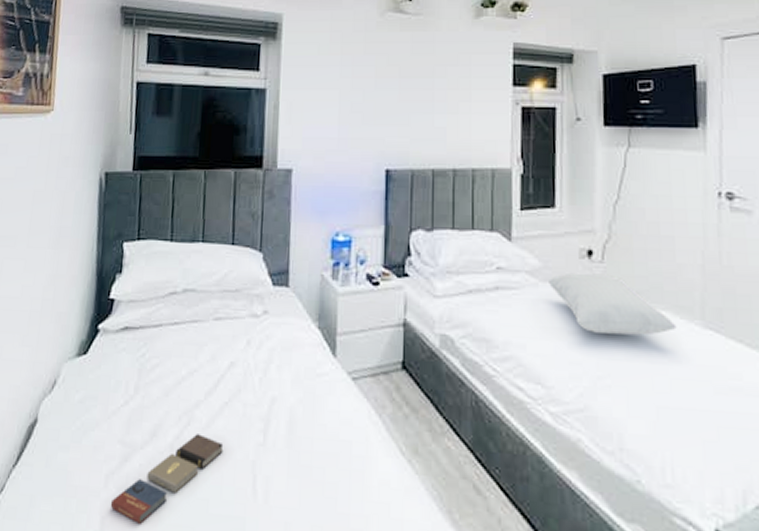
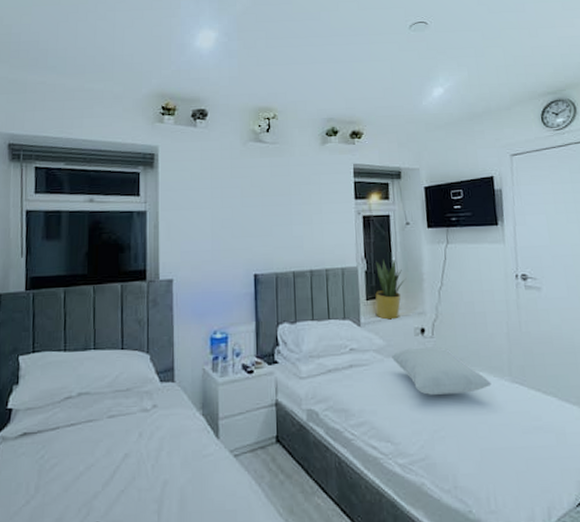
planter: none [531,161,571,236] -> present [374,259,405,320]

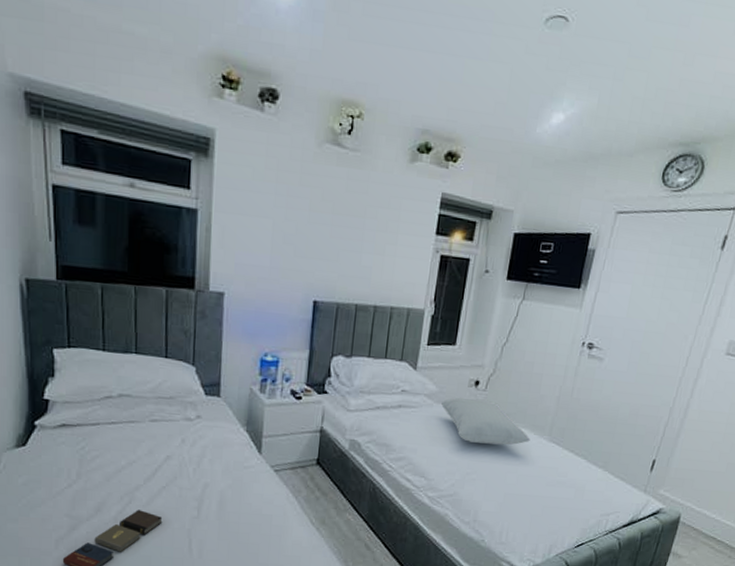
planter: present [374,259,405,320] -> none [434,305,471,368]

